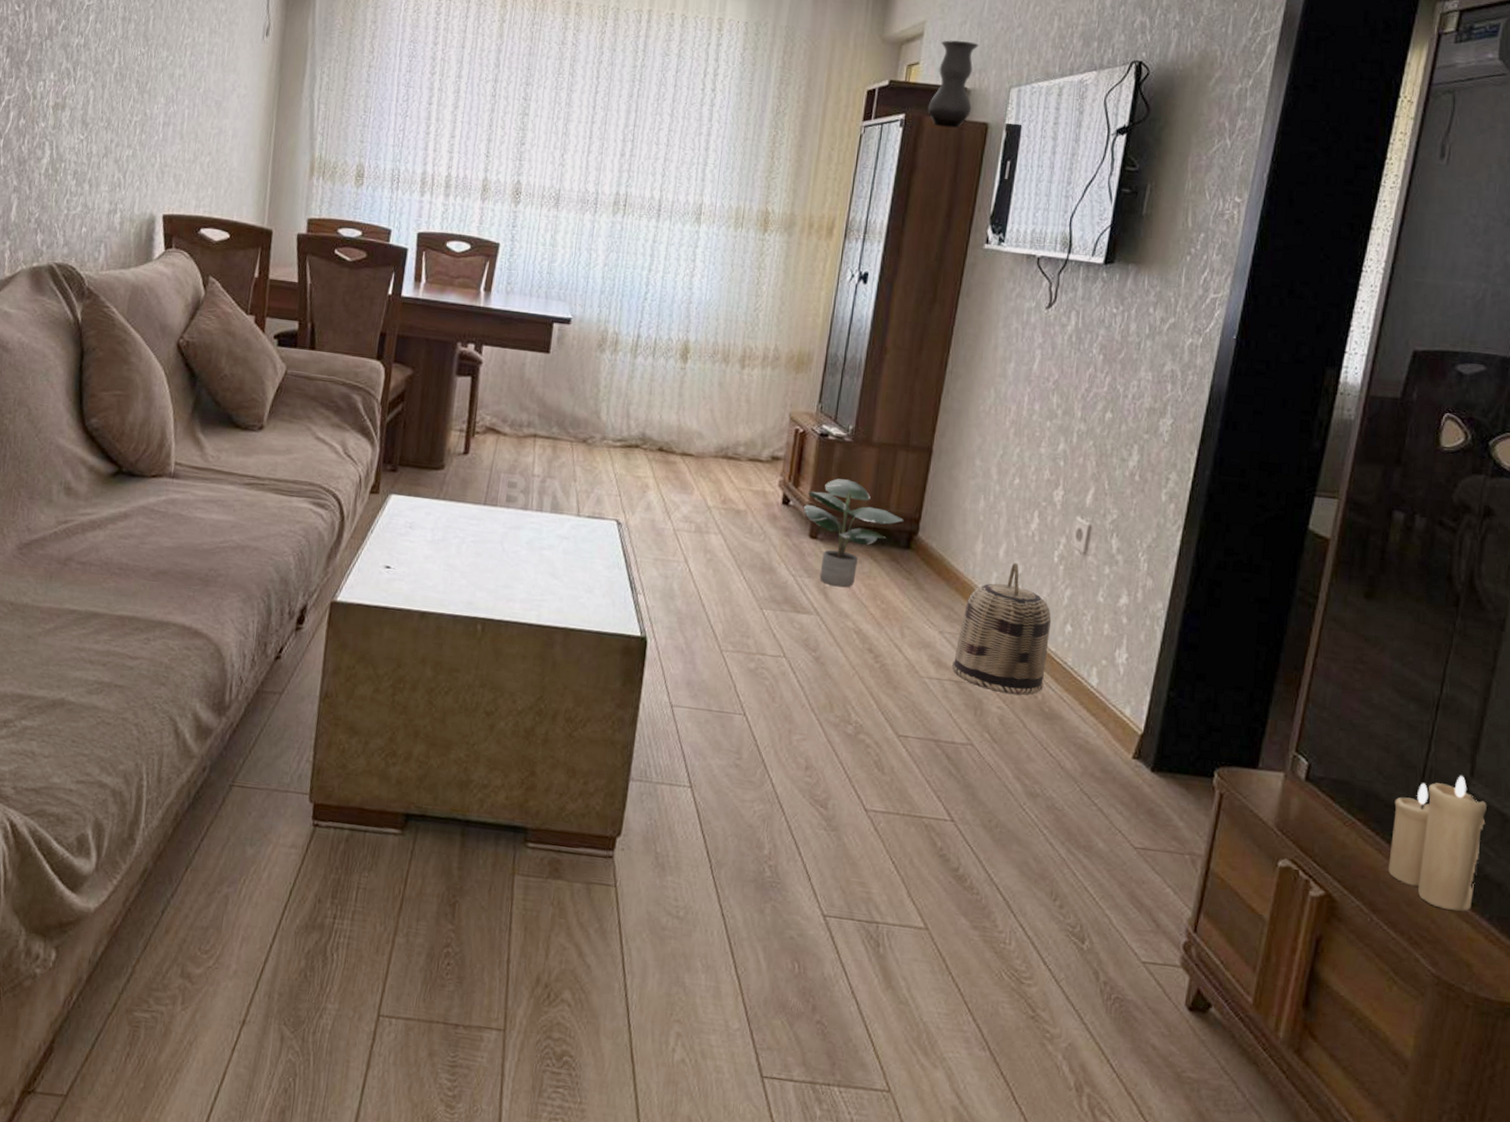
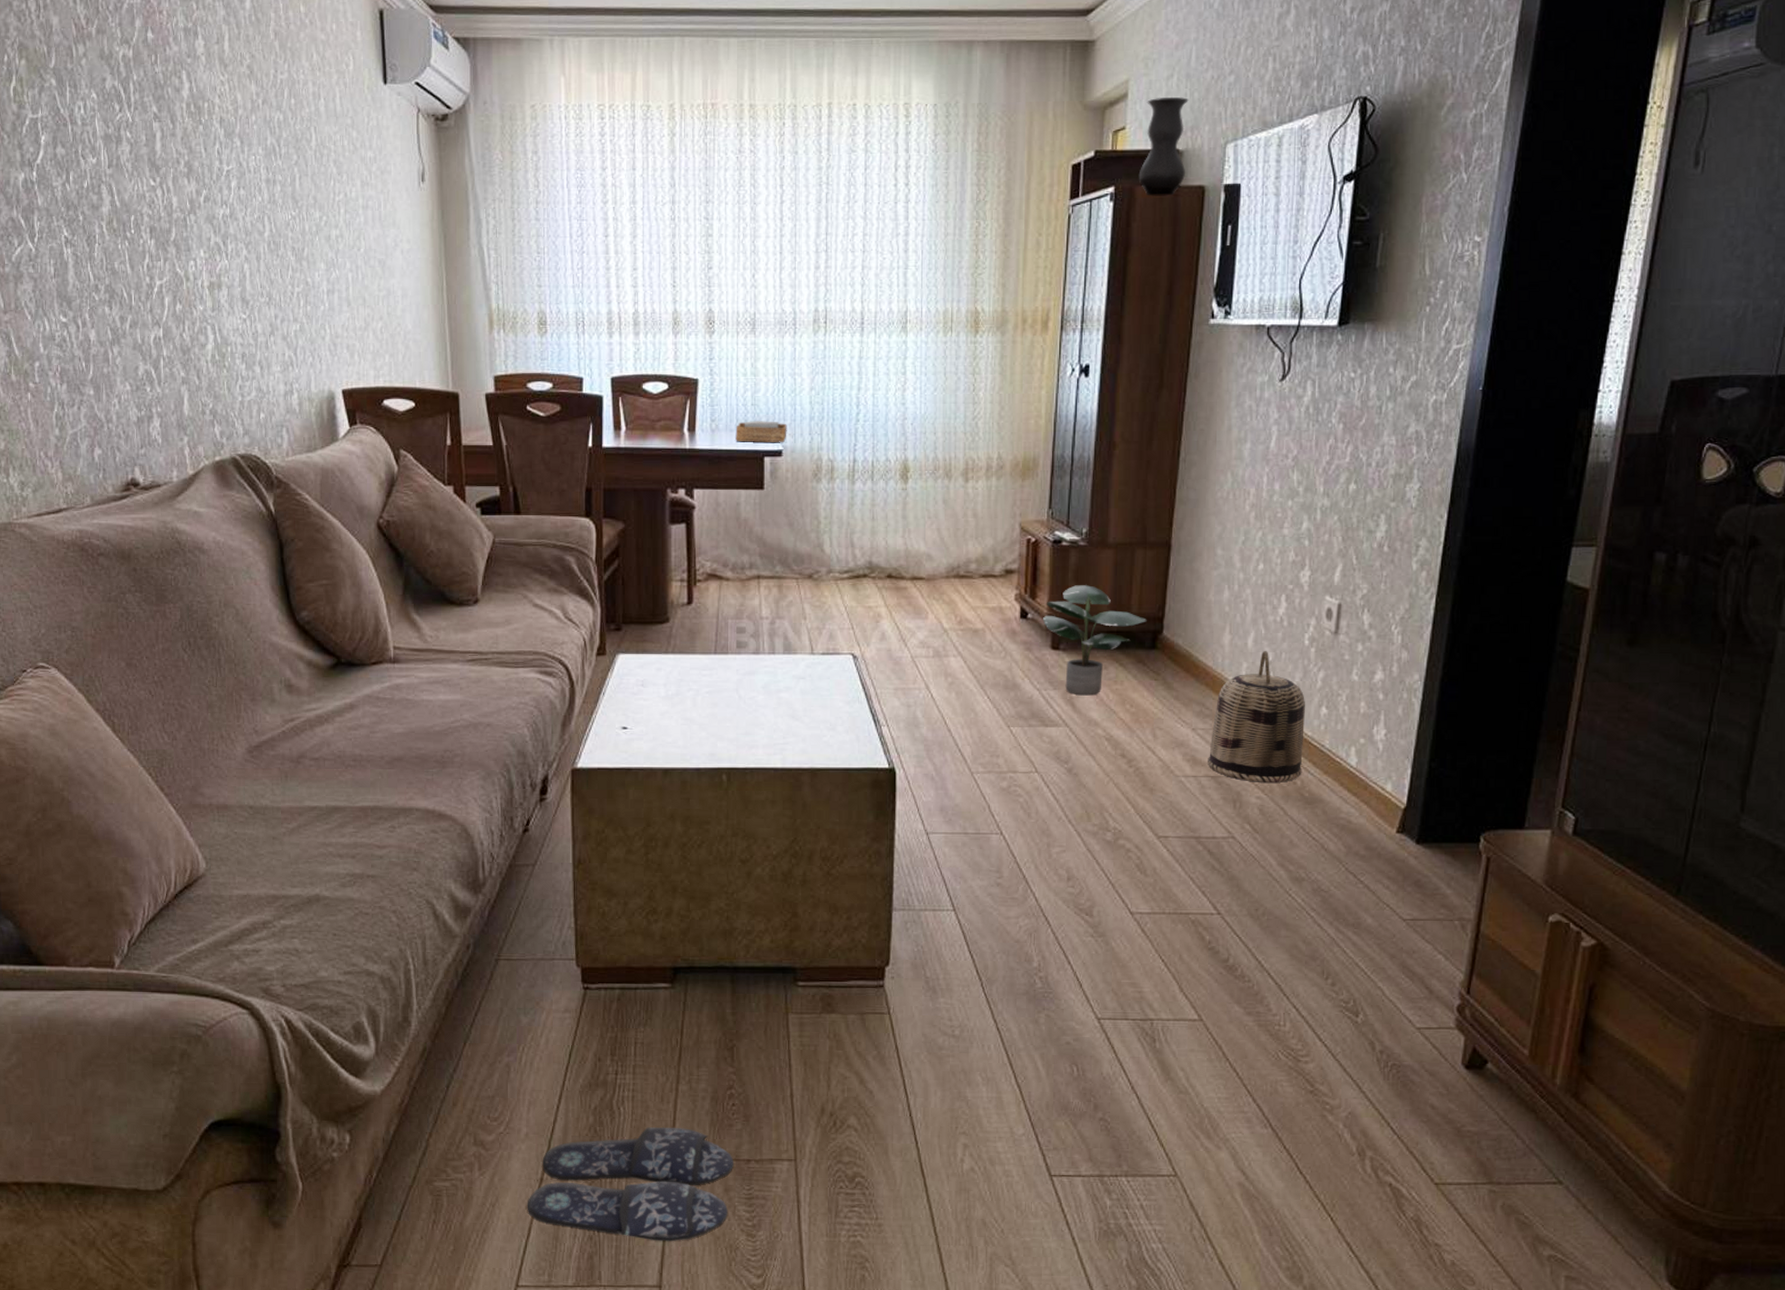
slippers: none [225,978,442,1104] -> present [527,1127,733,1242]
napkin holder: none [528,287,579,312] -> present [735,421,787,443]
candle: present [1388,775,1487,912] -> none [1660,812,1758,945]

